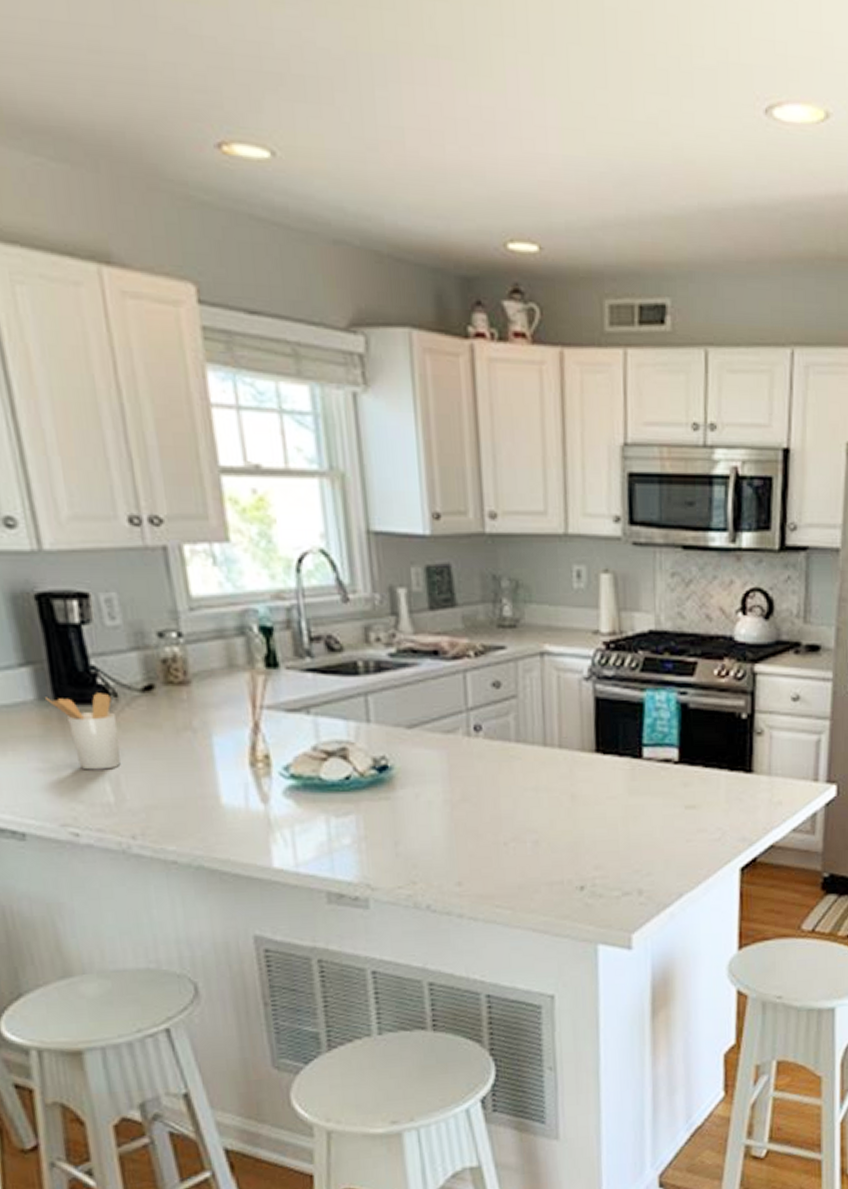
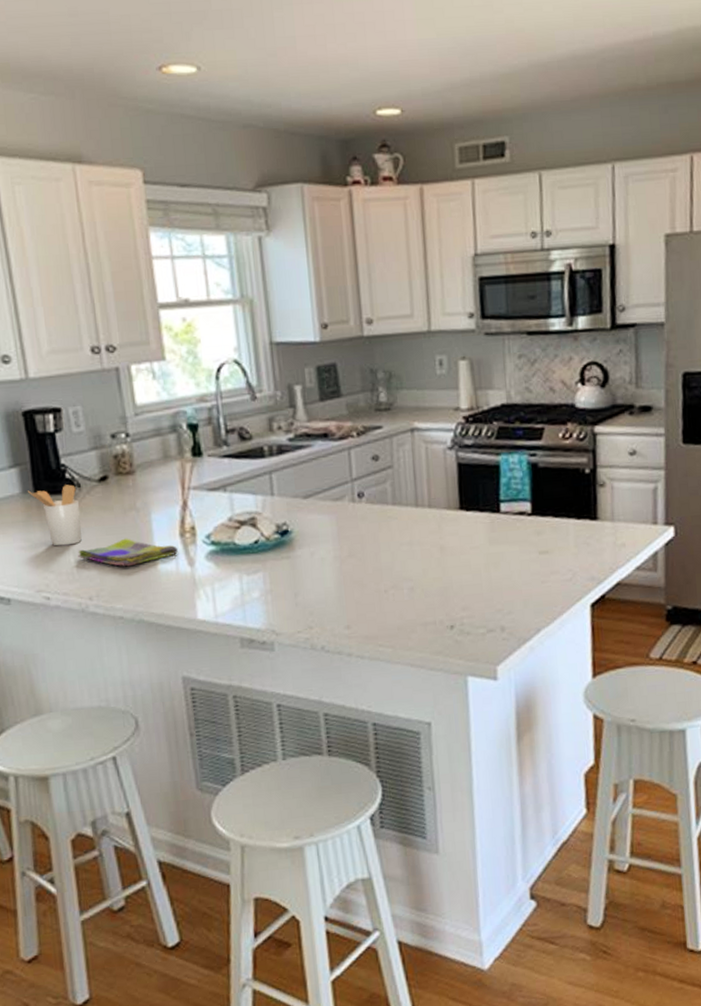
dish towel: none [116,764,247,800] -> present [78,538,178,567]

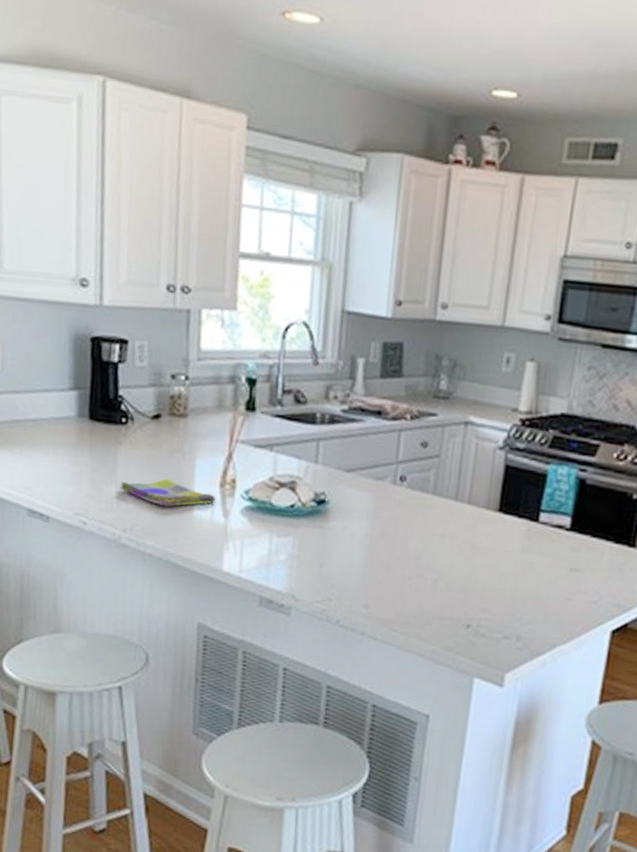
utensil holder: present [28,484,82,546] -> none [83,415,130,476]

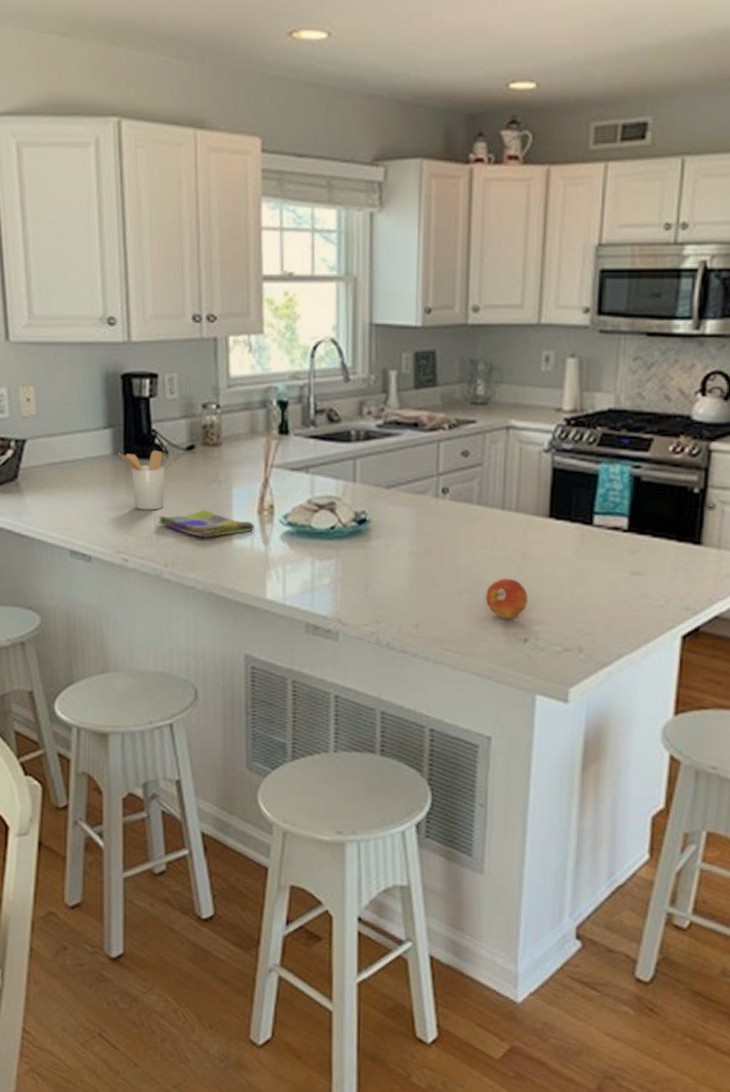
utensil holder: none [83,415,130,476] -> present [118,450,165,510]
fruit: none [433,566,474,606] -> present [485,578,528,620]

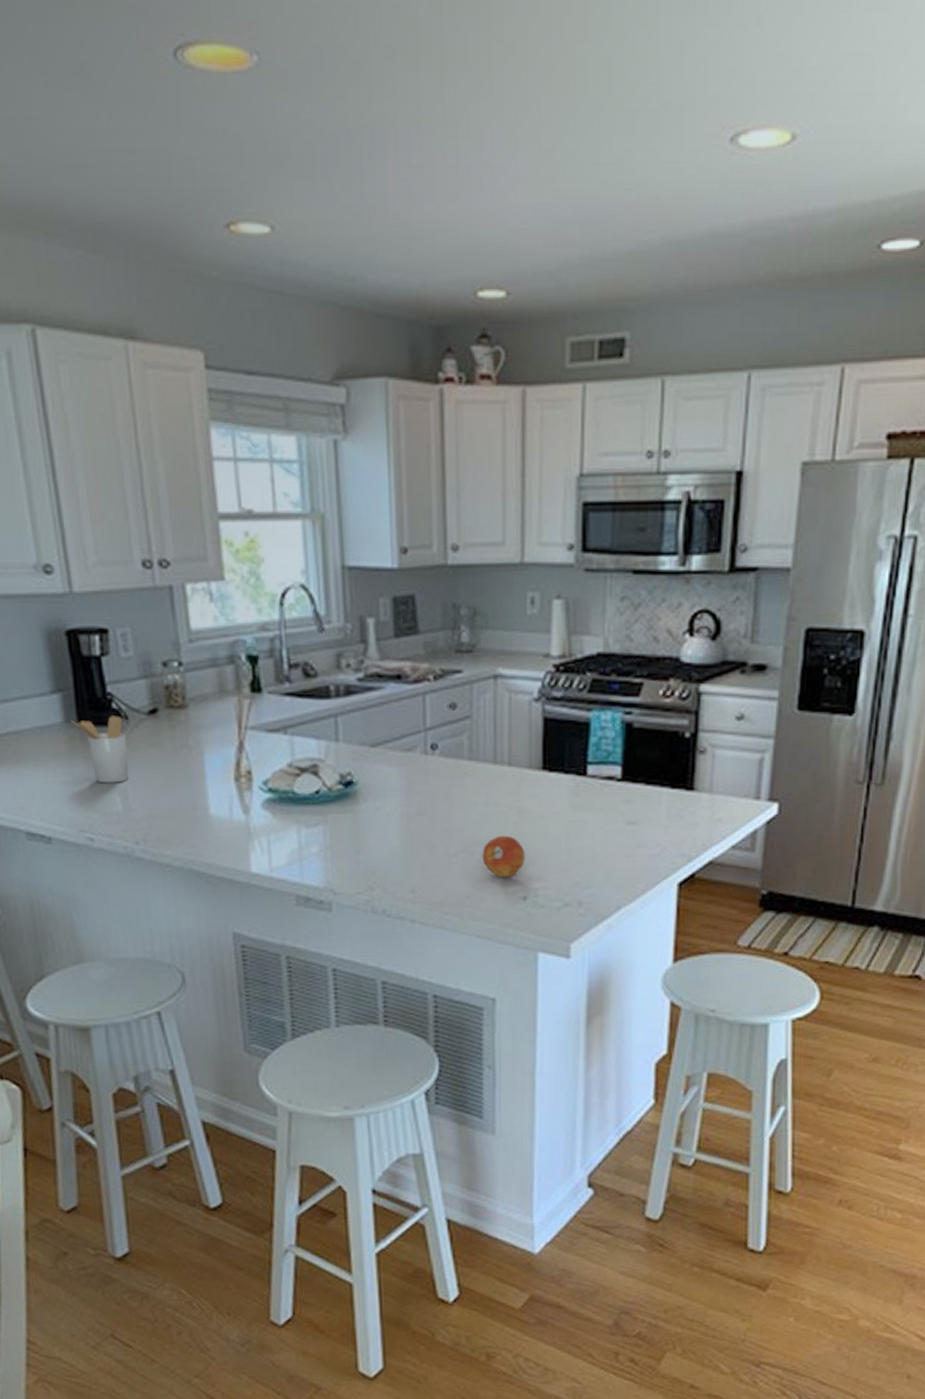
dish towel: present [158,509,254,538] -> none [124,779,232,811]

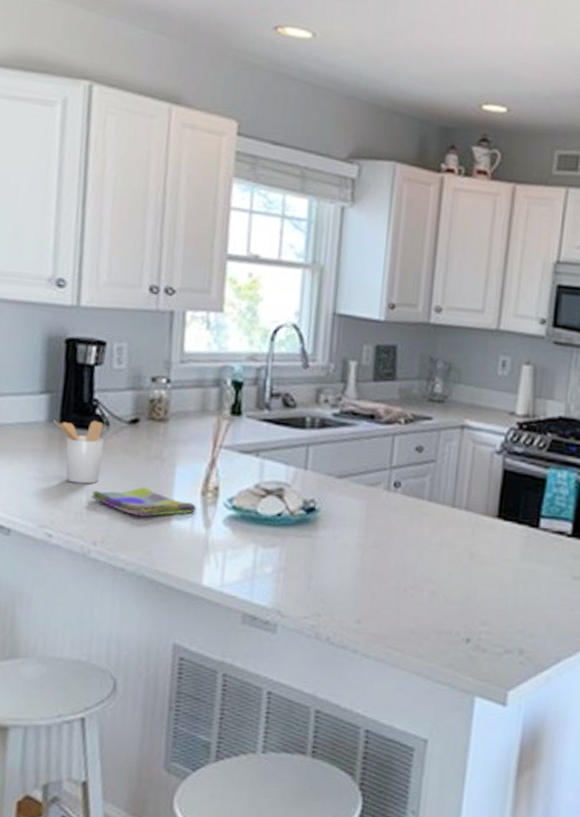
dish towel: none [124,779,232,811] -> present [91,486,196,517]
fruit: present [482,835,525,878] -> none [430,576,473,619]

